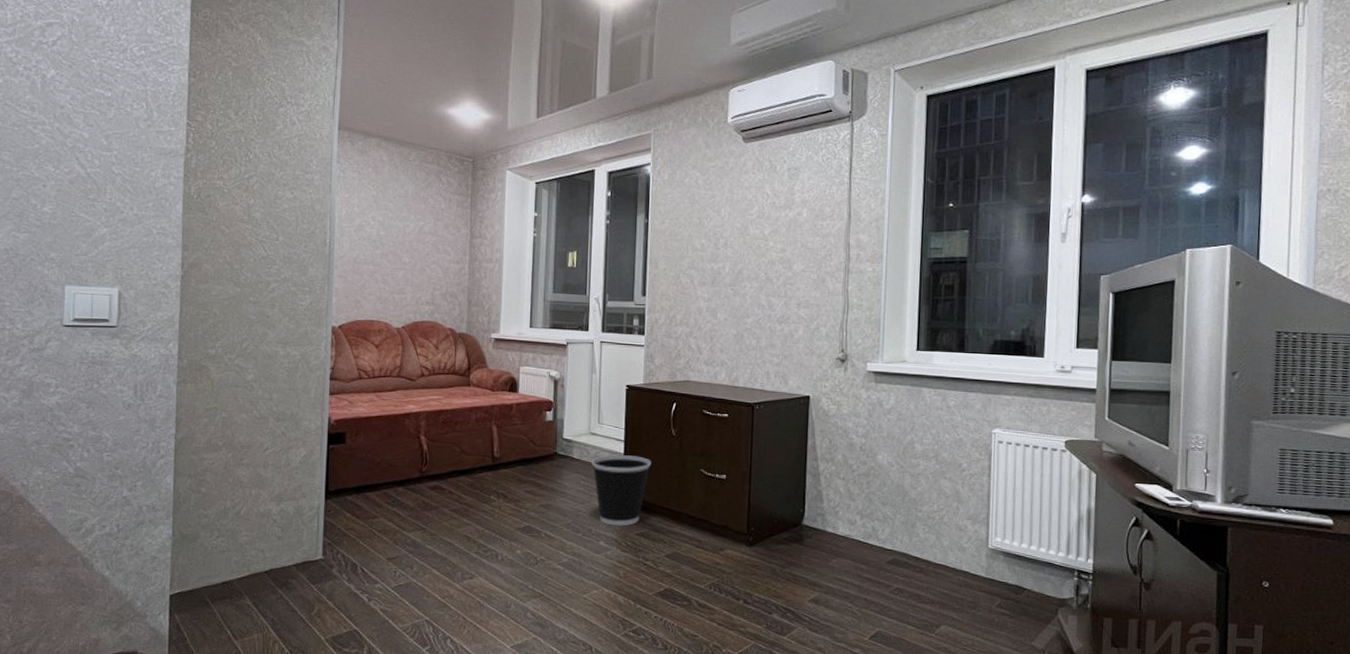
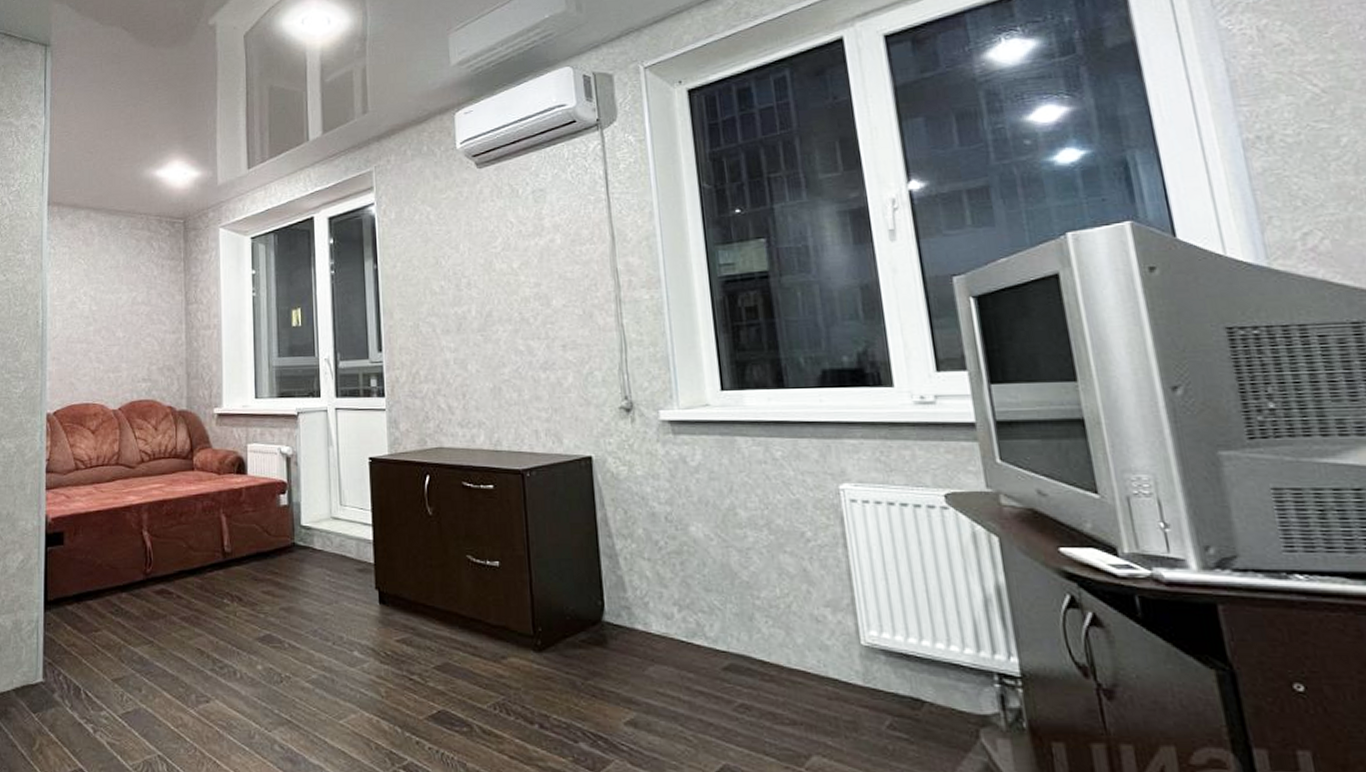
wastebasket: present [591,455,651,526] -> none [336,542,406,631]

